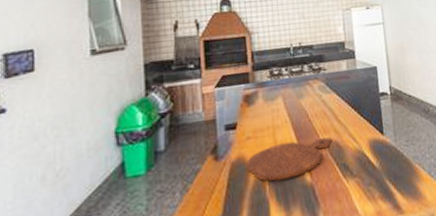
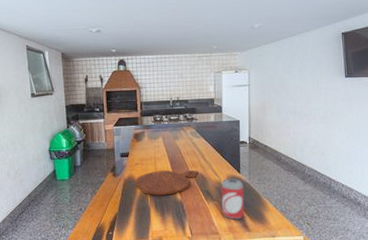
beer can: none [361,142,394,200] -> present [221,178,245,220]

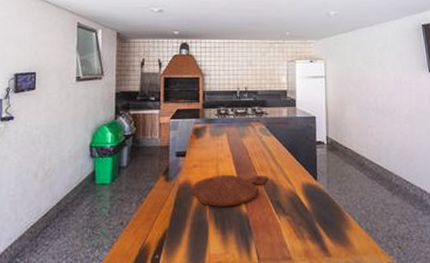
beer can: present [221,178,245,220] -> none [294,186,323,240]

